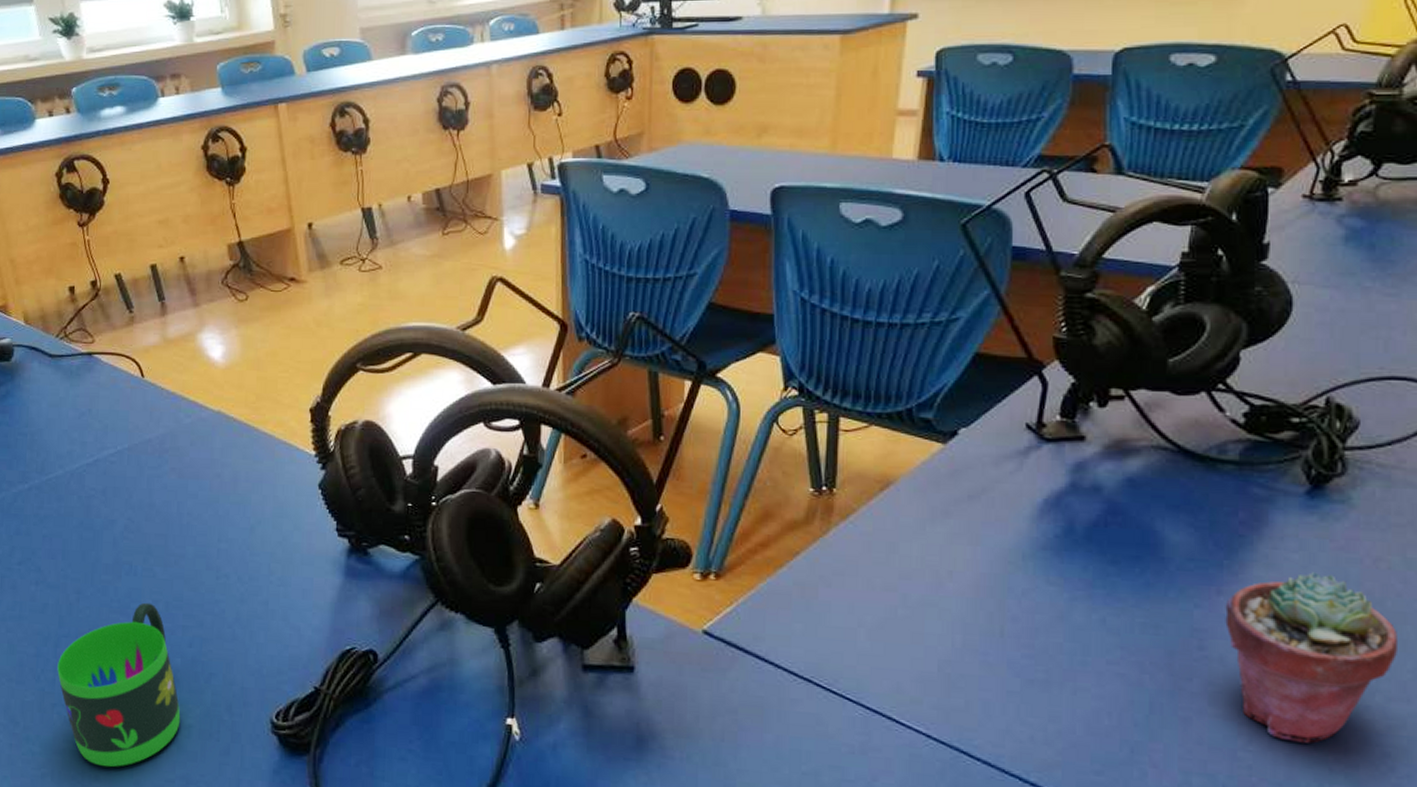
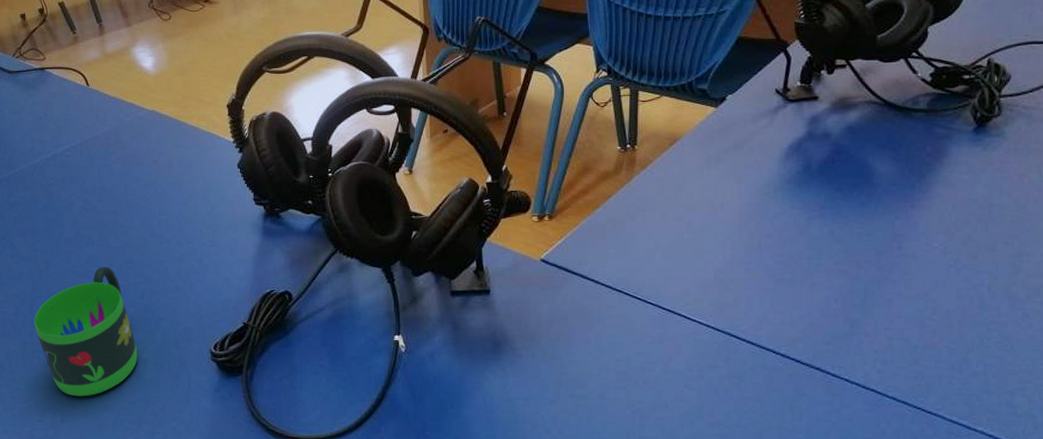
potted succulent: present [1225,572,1397,743] -> none [917,188,1034,311]

